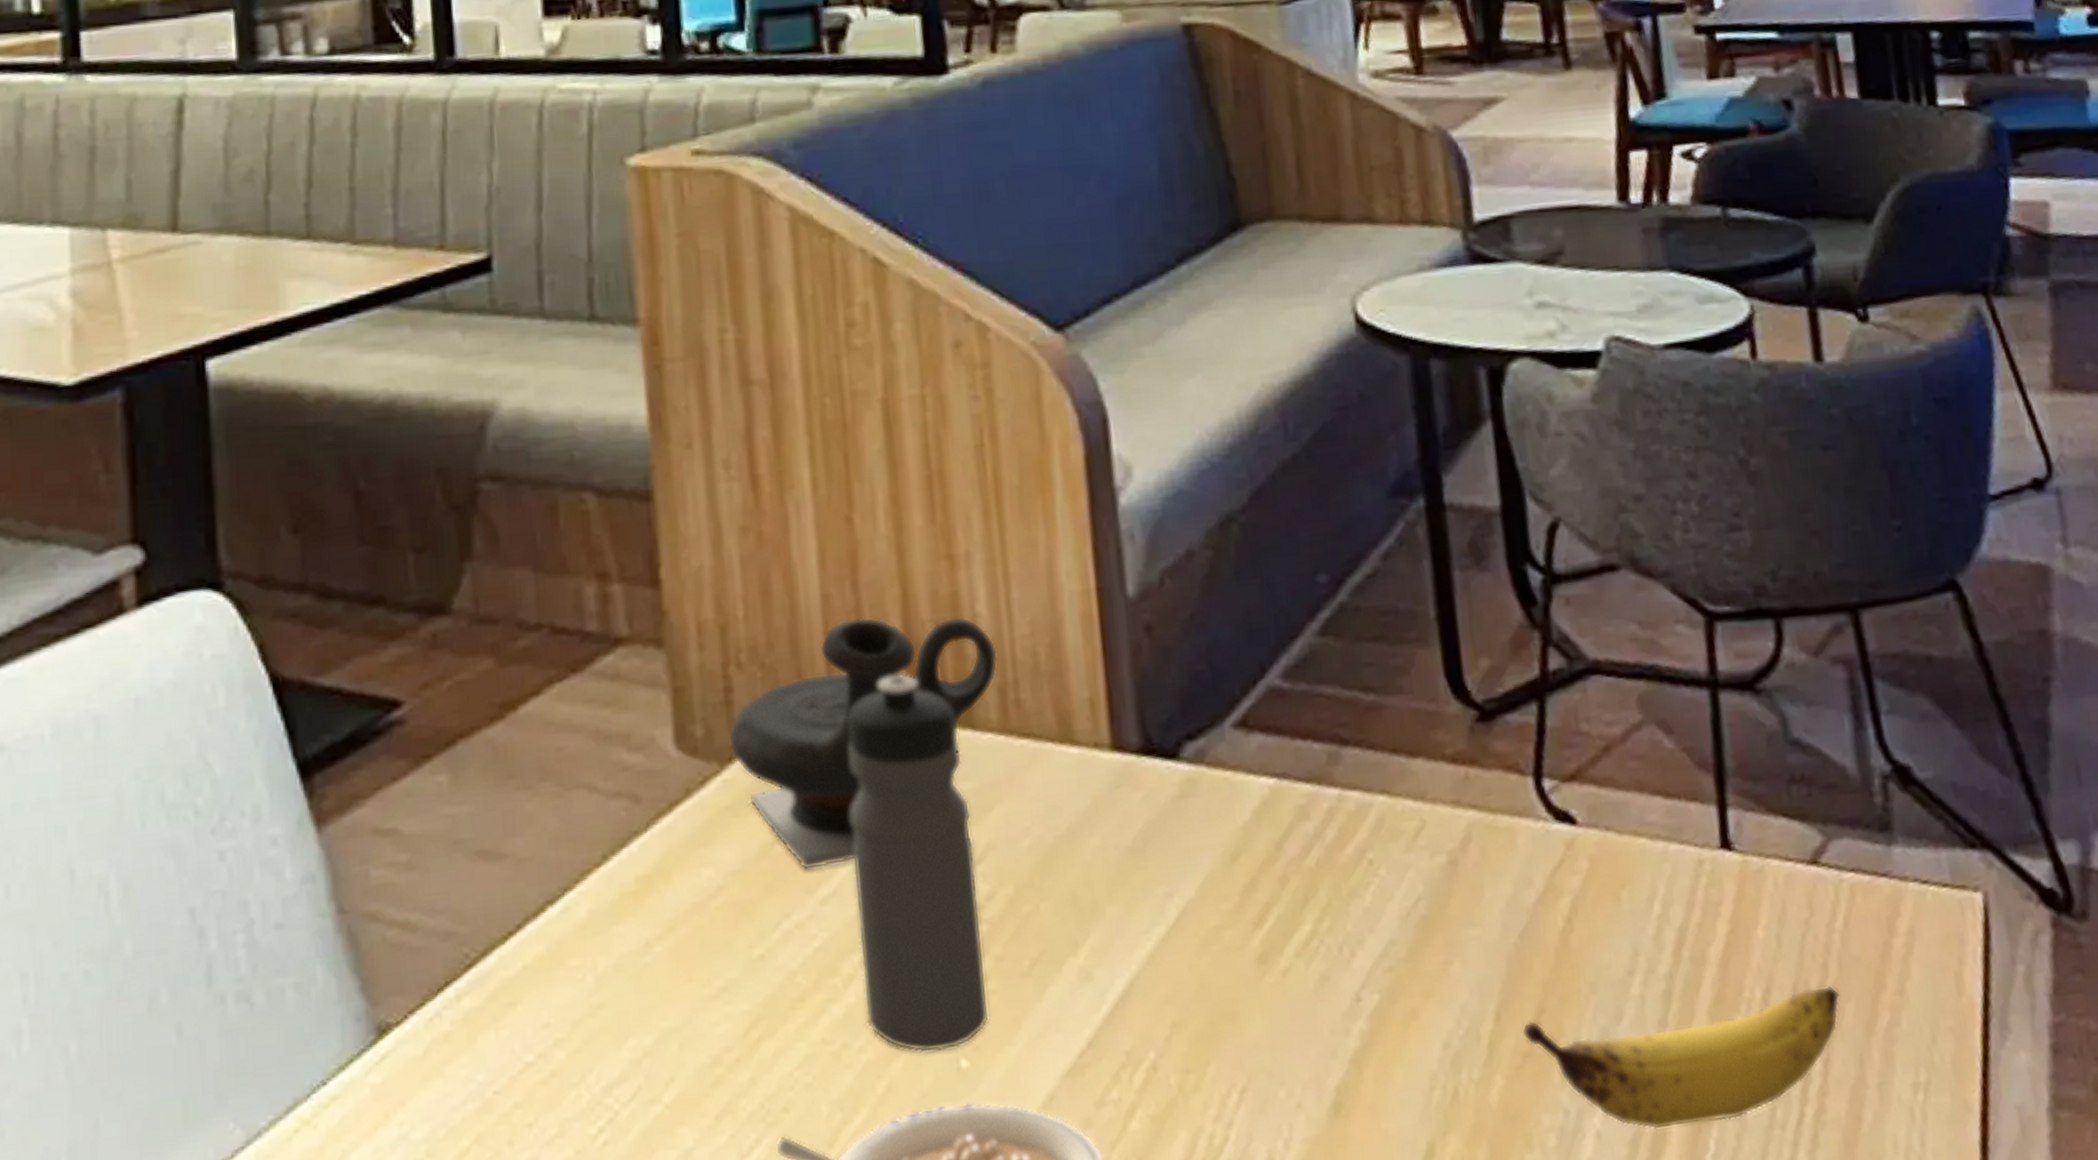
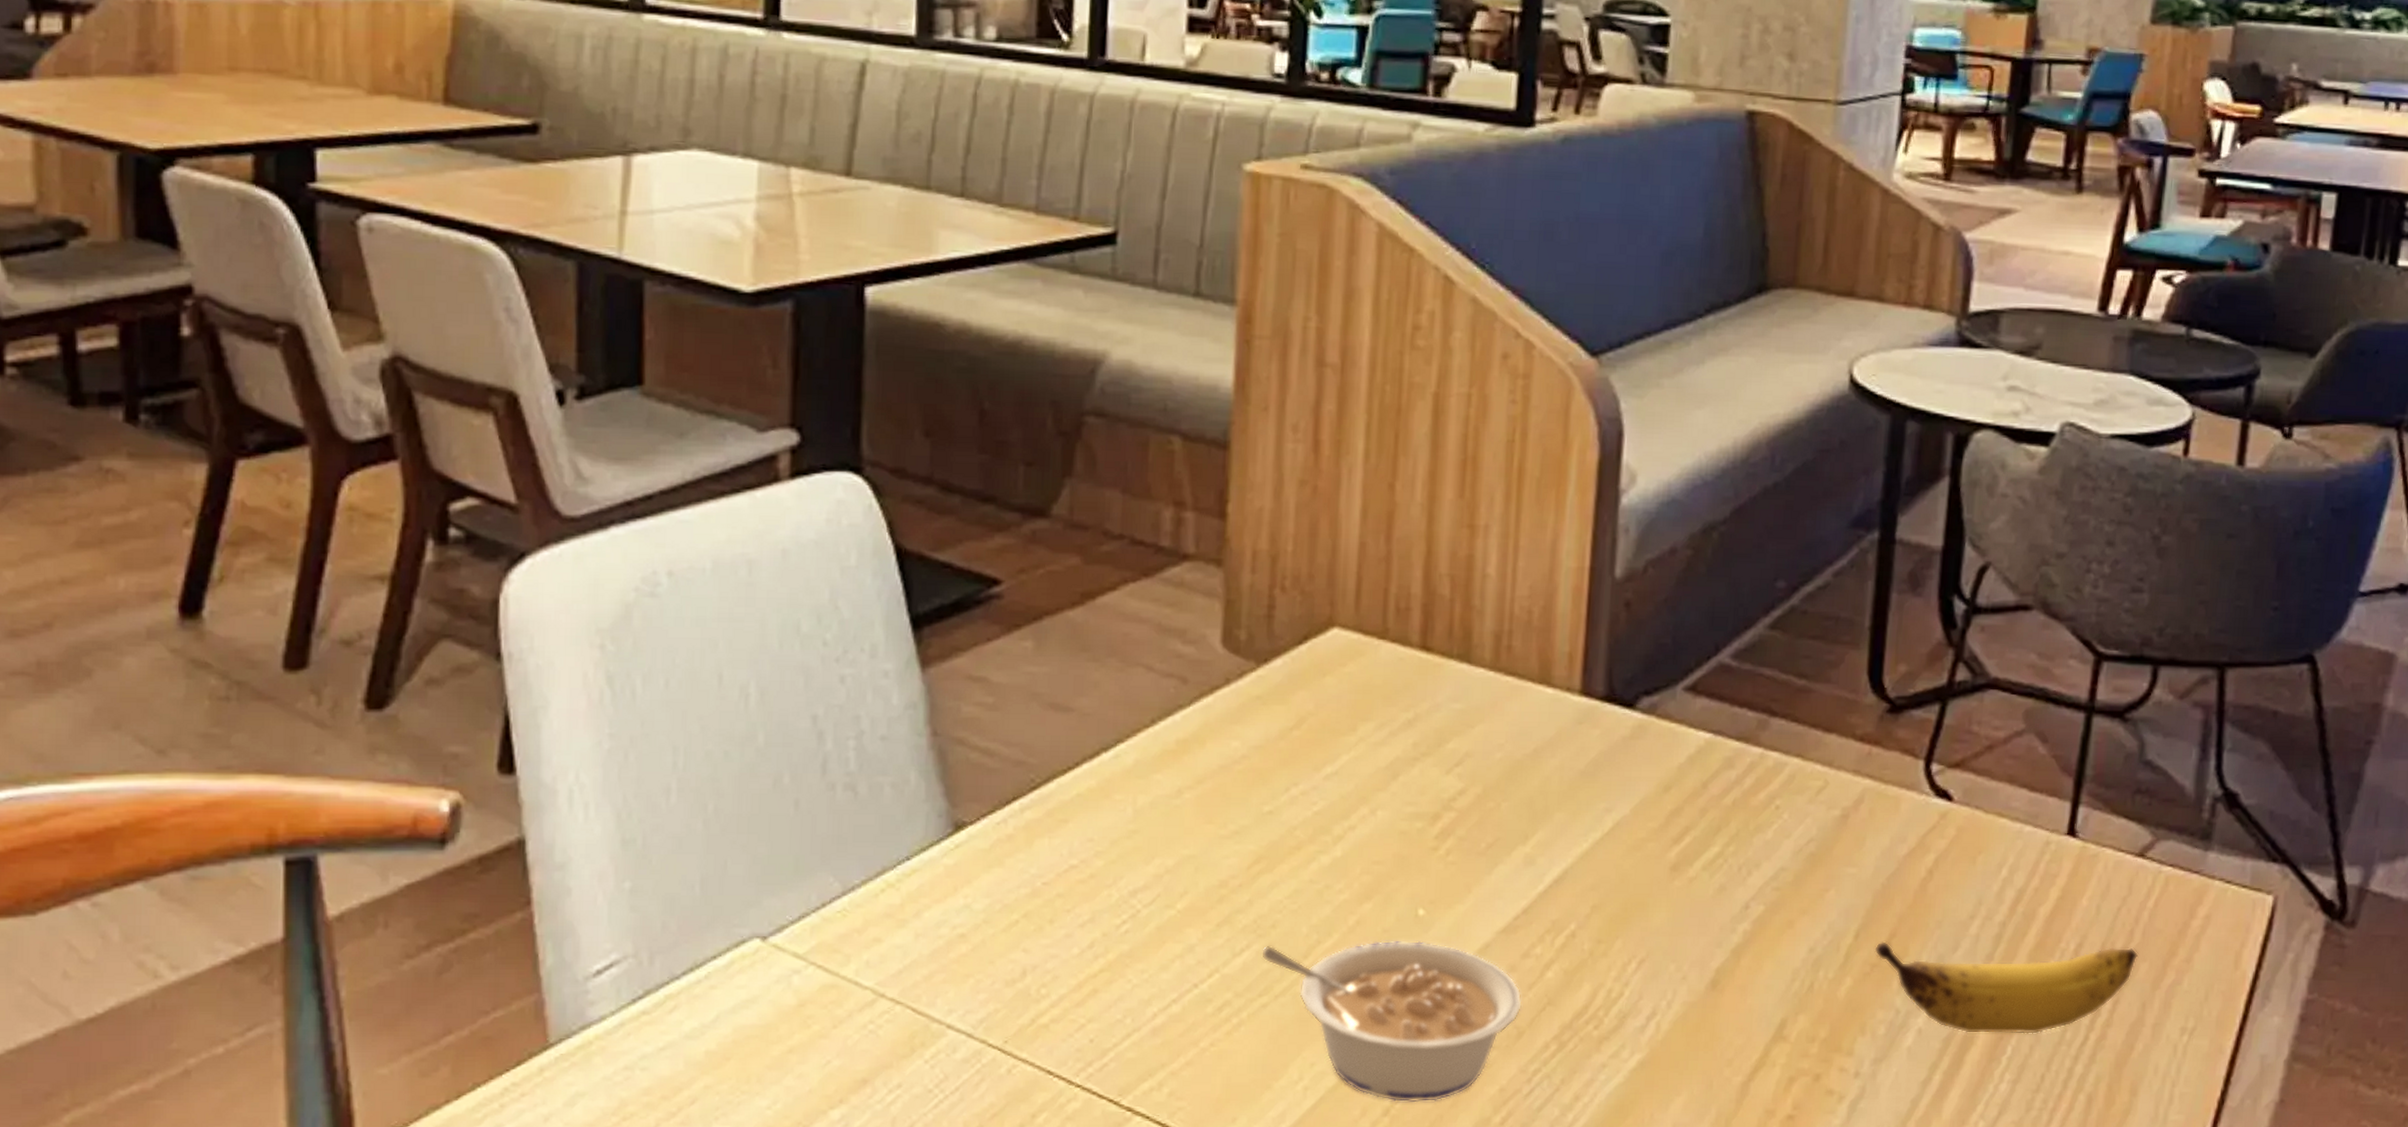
teapot: present [728,616,998,871] -> none [1266,564,1499,754]
water bottle: present [847,673,990,1053] -> none [1347,613,1457,901]

